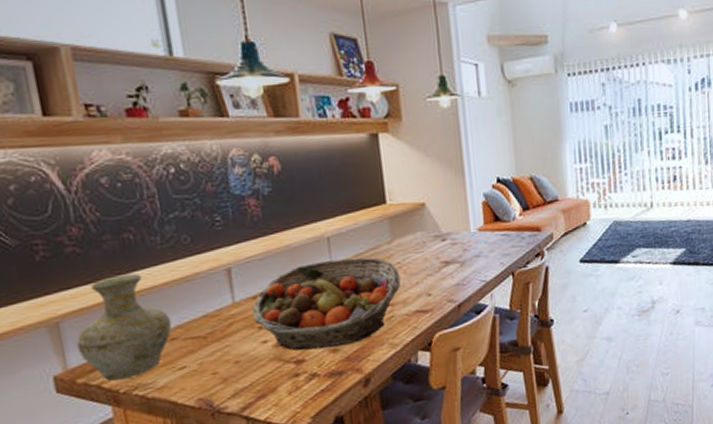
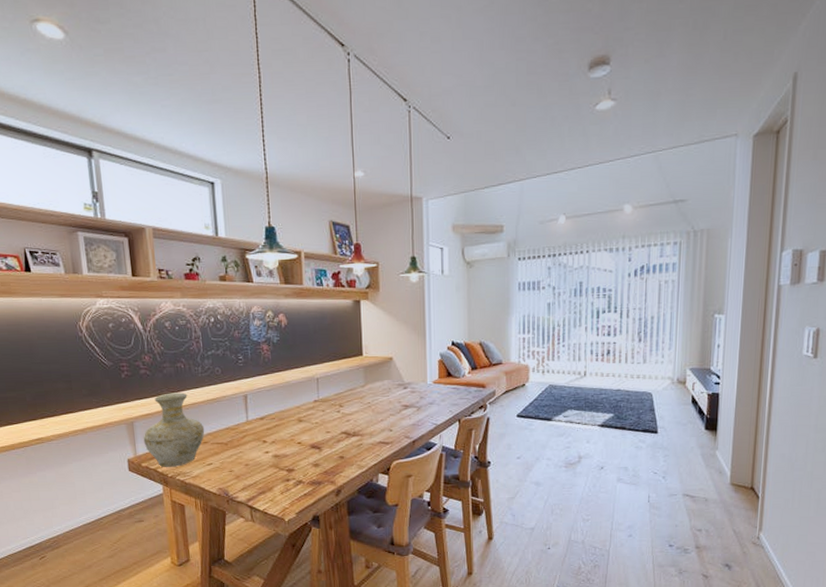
fruit basket: present [251,256,401,351] -> none [259,395,370,463]

